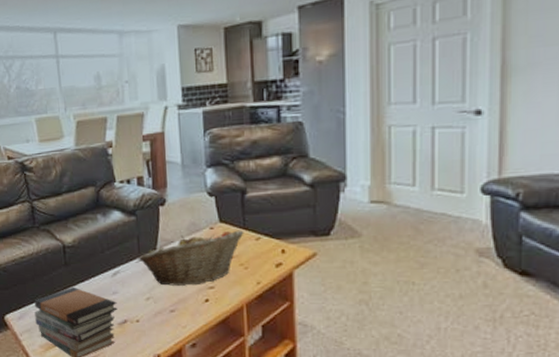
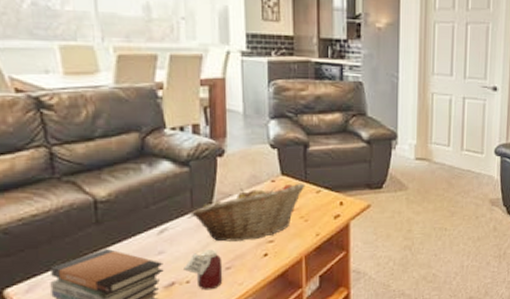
jar: none [134,292,168,330] -> present [184,249,223,291]

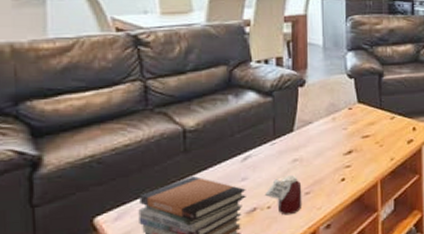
fruit basket: present [190,183,305,242] -> none [273,110,380,168]

